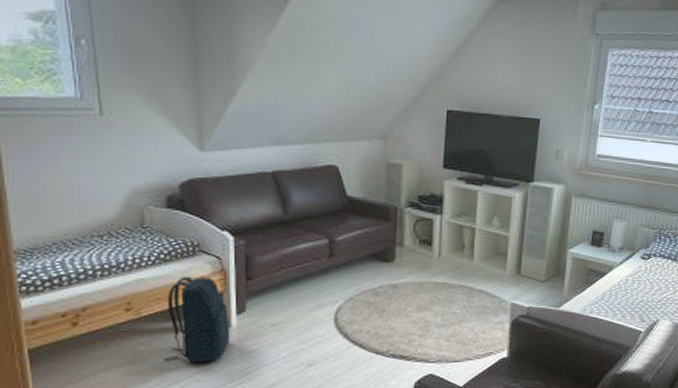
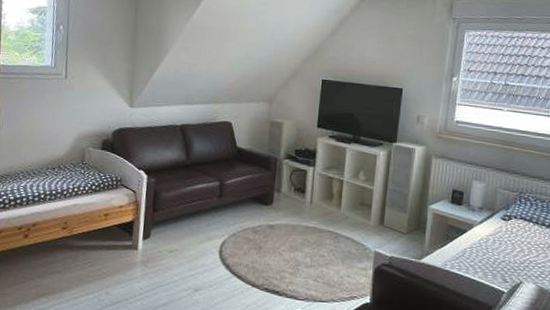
backpack: present [164,276,231,362] -> none [85,204,137,278]

